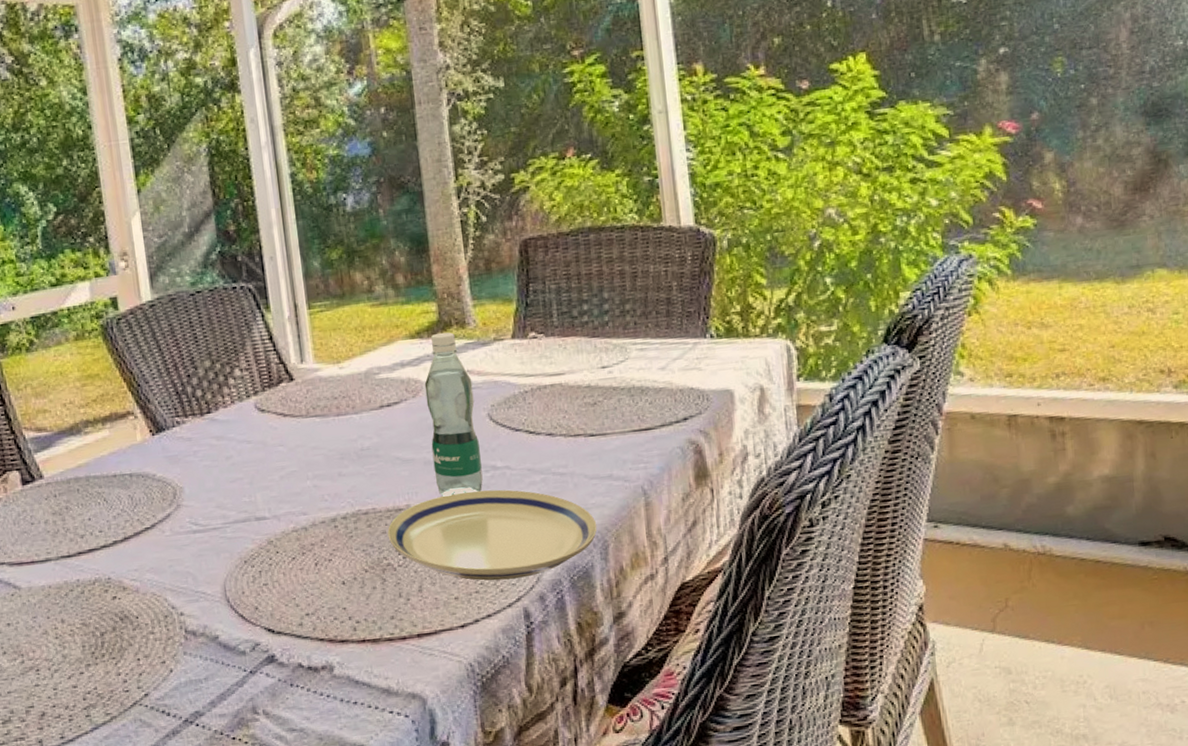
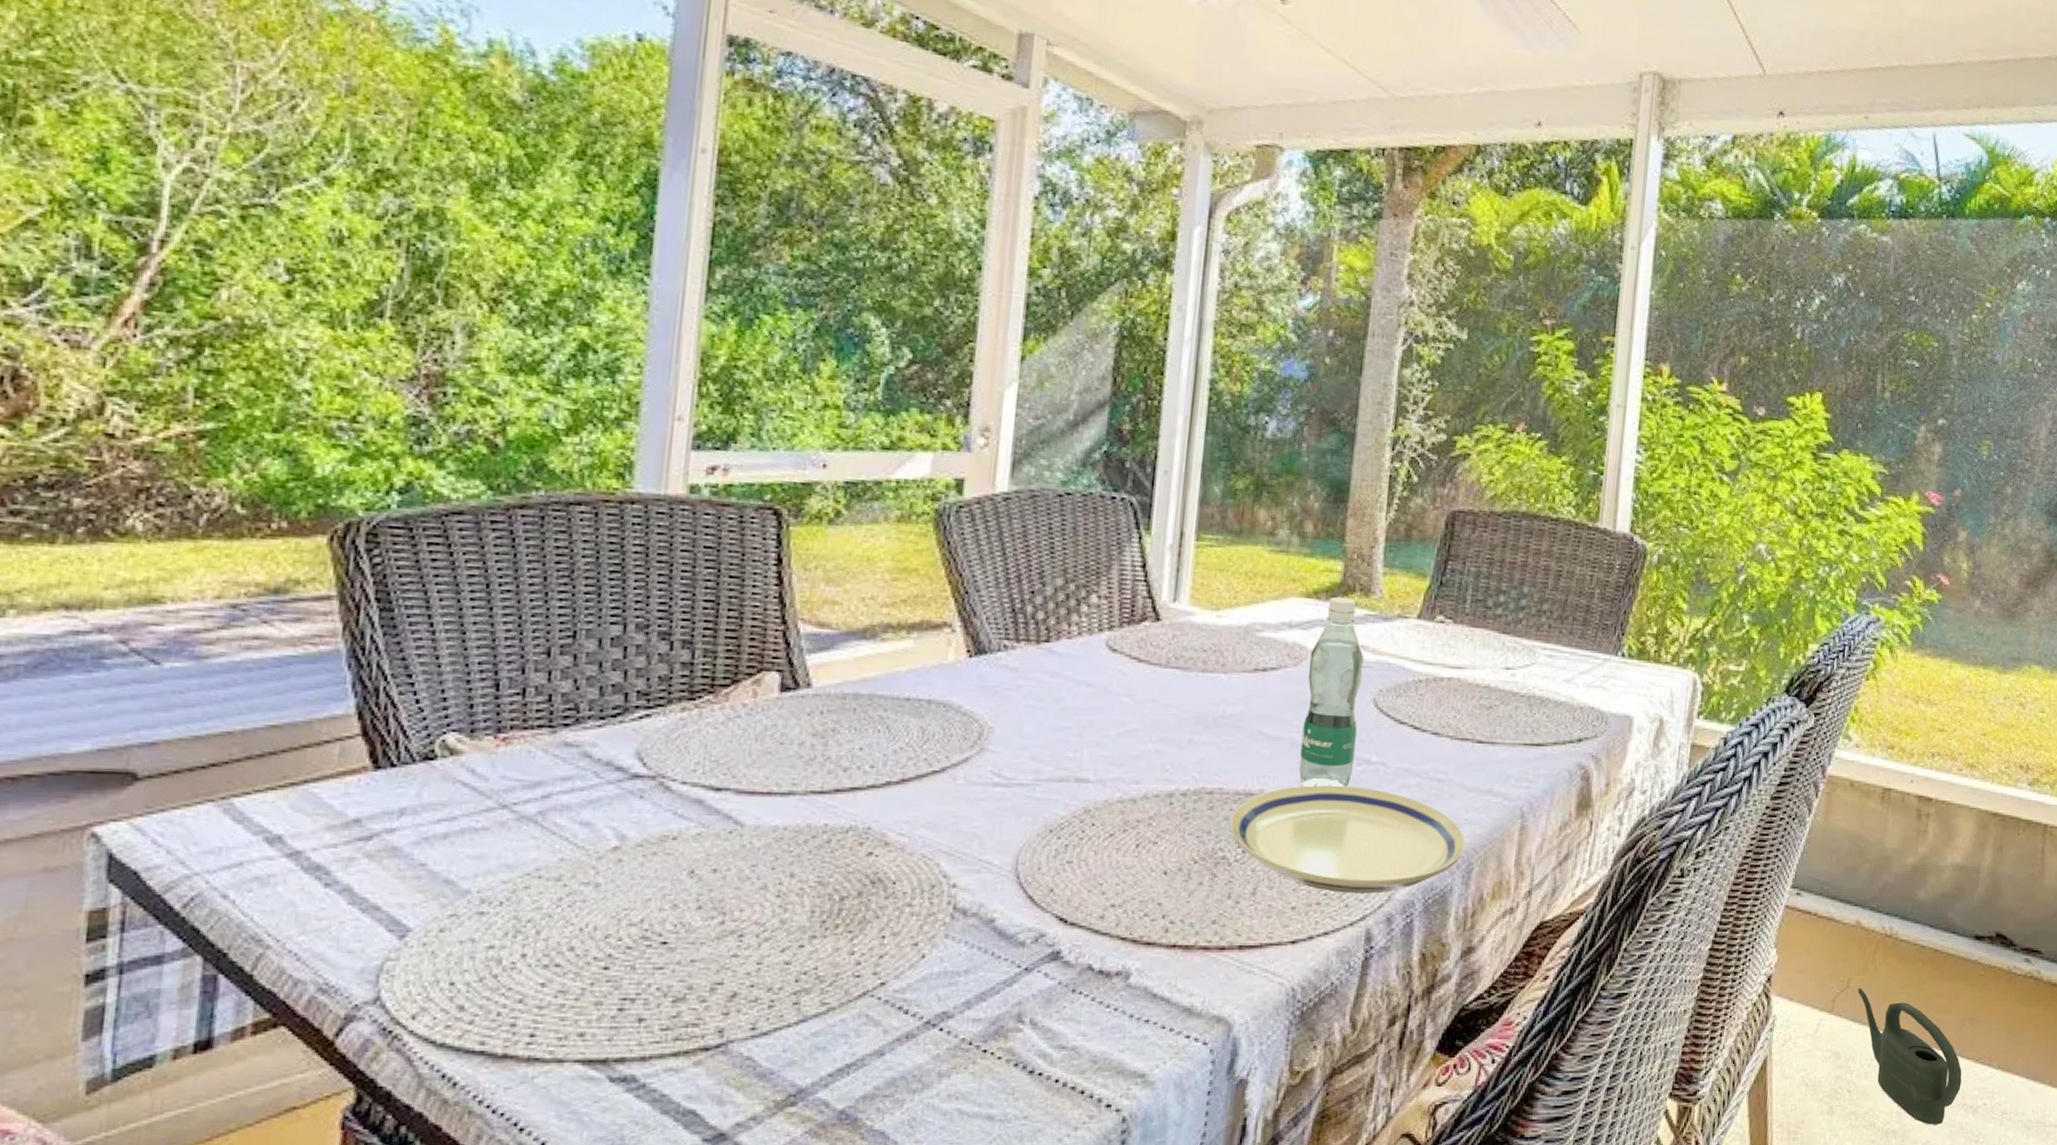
watering can: none [1018,605,1152,727] -> present [1858,987,1962,1125]

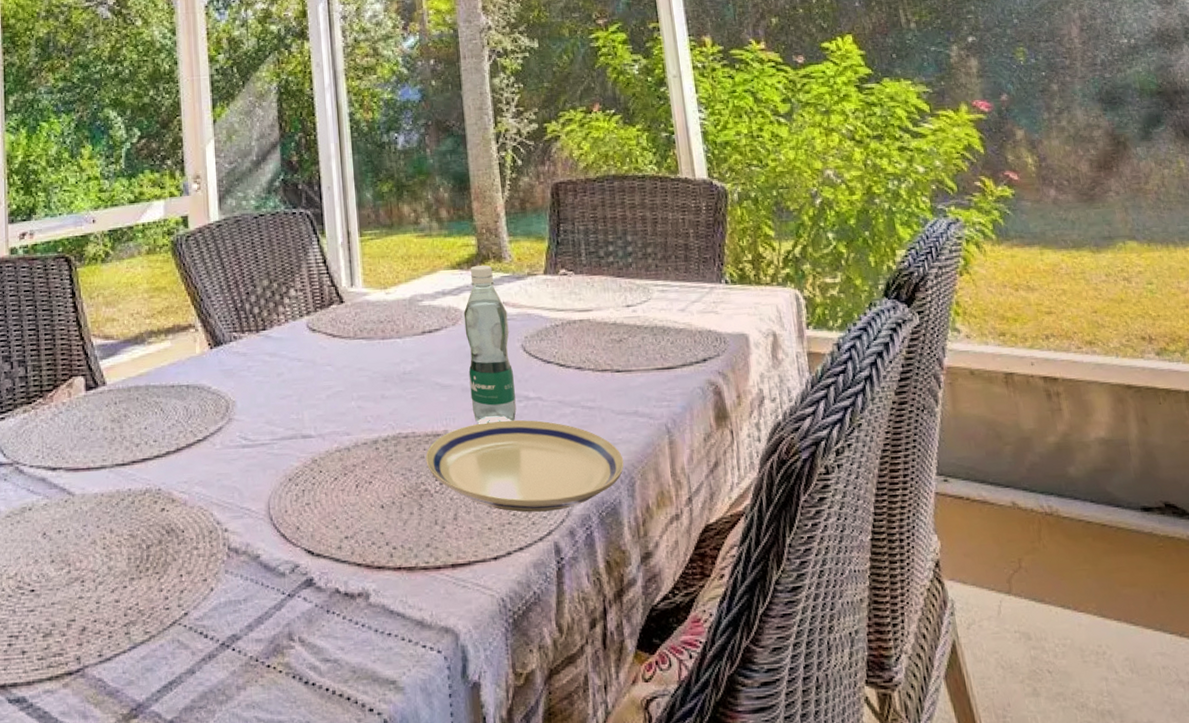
watering can: present [1858,987,1962,1125] -> none [1031,567,1172,704]

